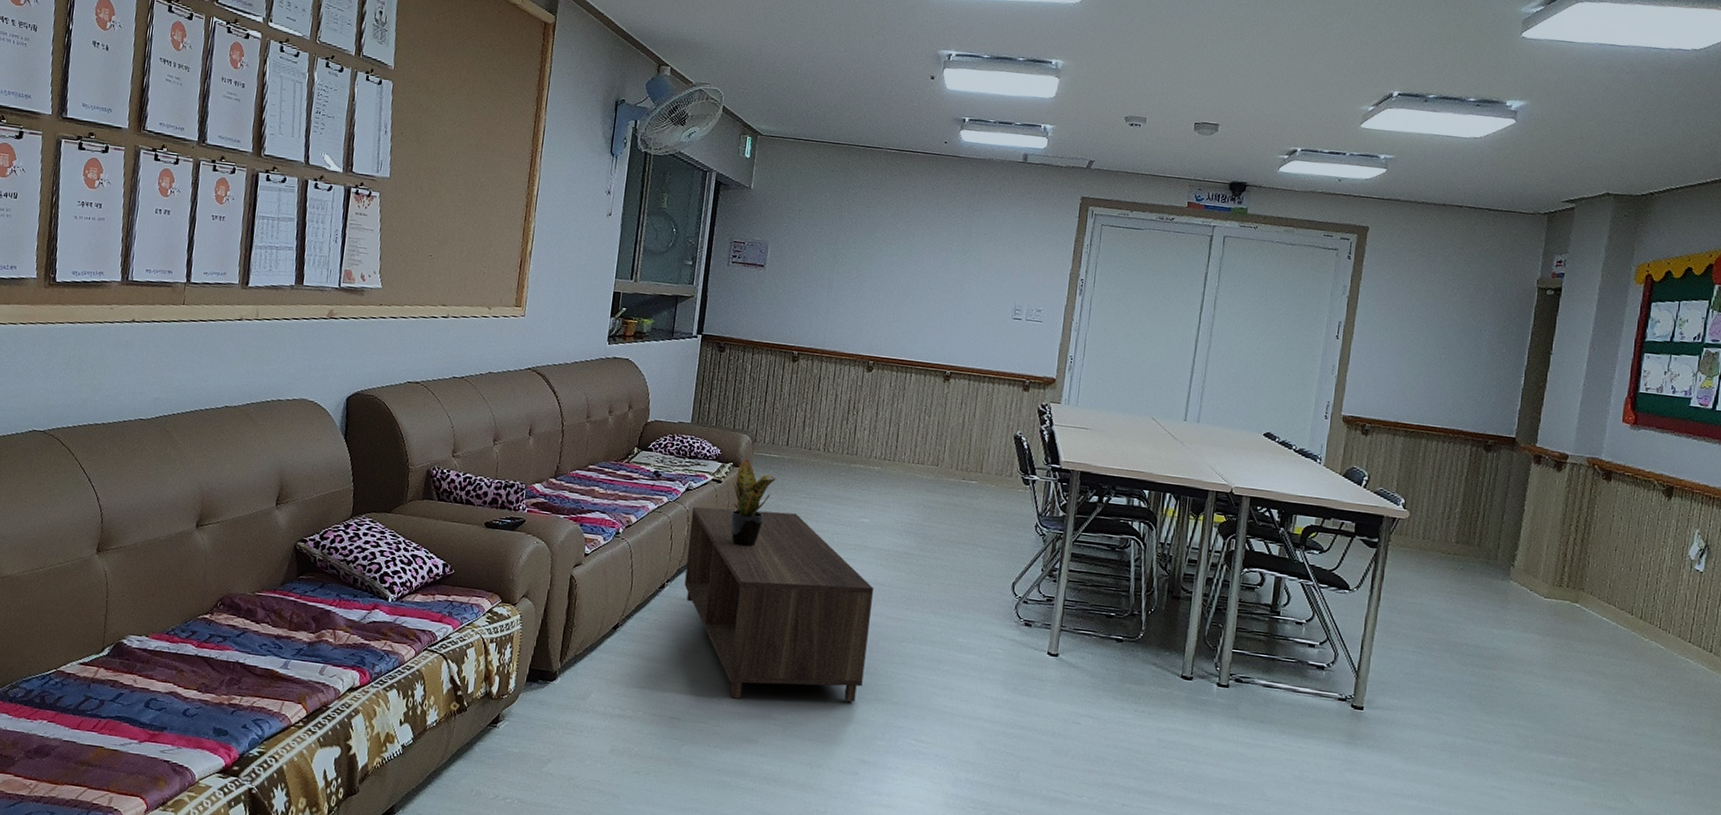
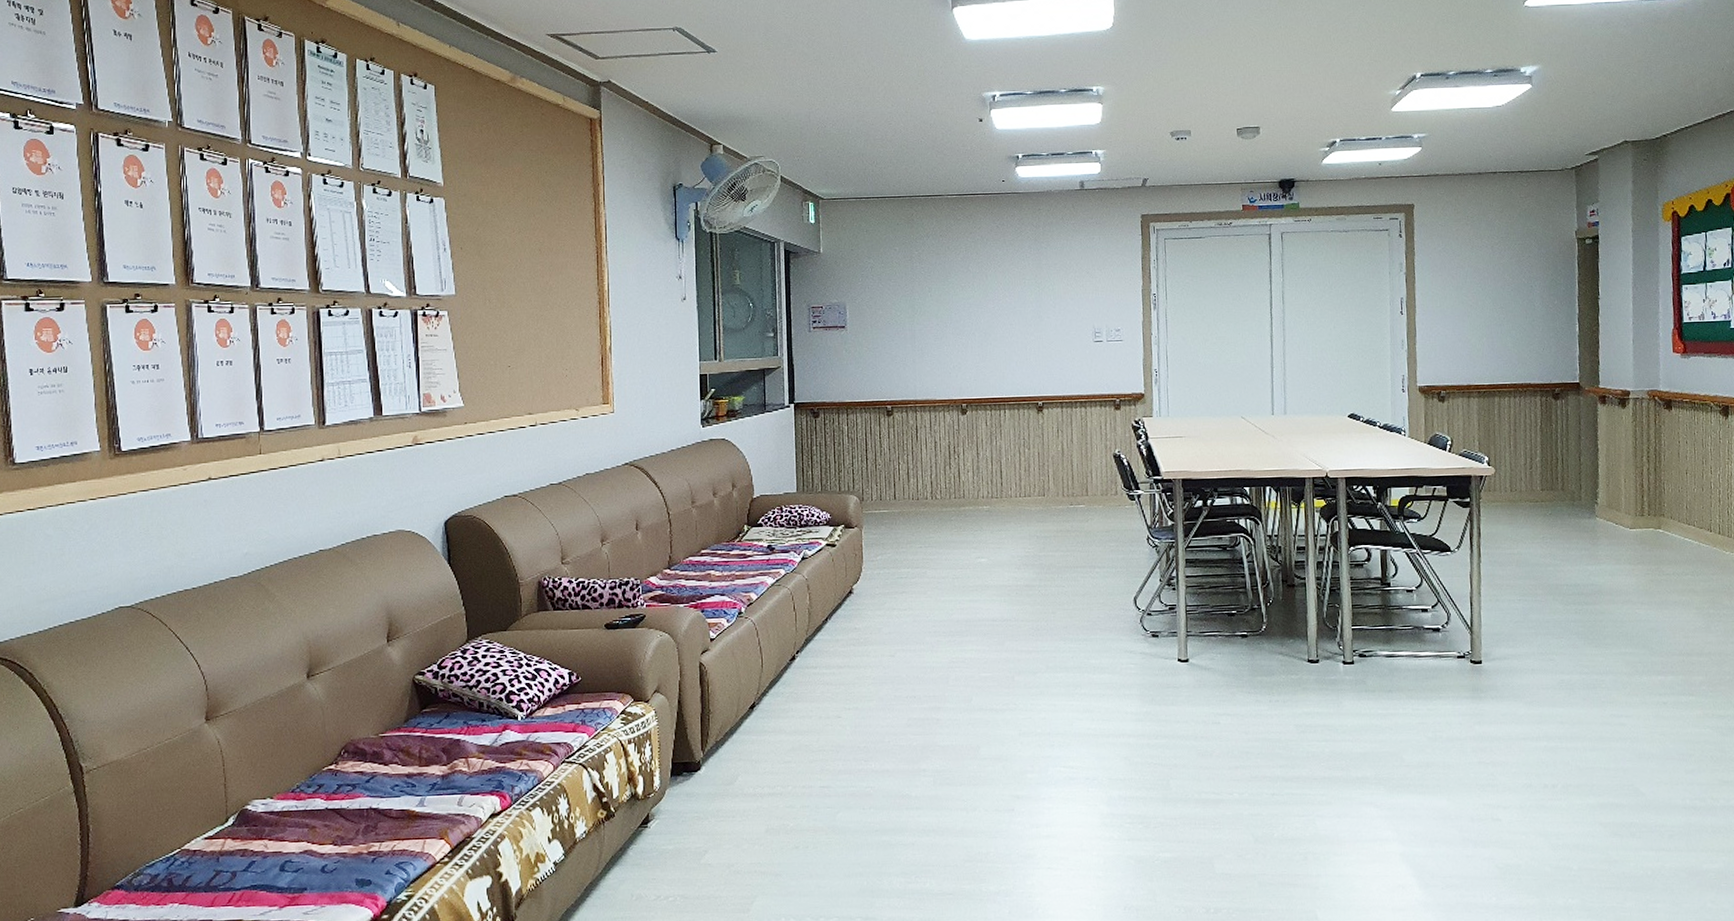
coffee table: present [684,506,874,702] -> none [811,565,1005,757]
potted plant: present [721,459,776,547] -> none [834,519,889,606]

